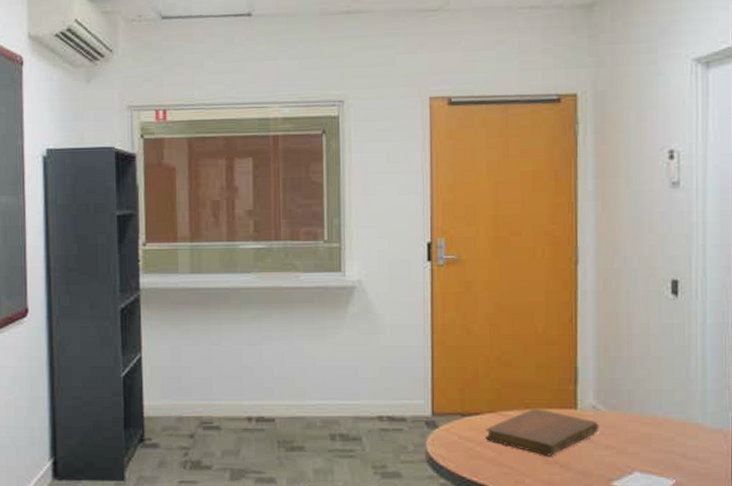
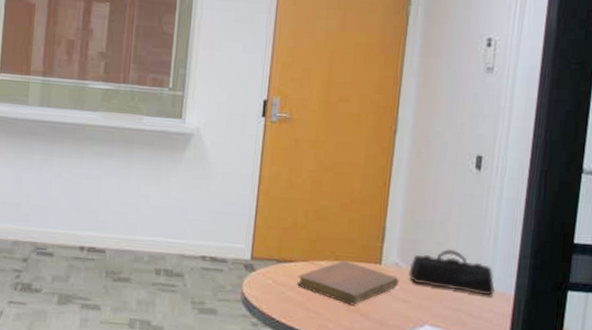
pencil case: none [609,385,710,434] -> present [408,248,496,296]

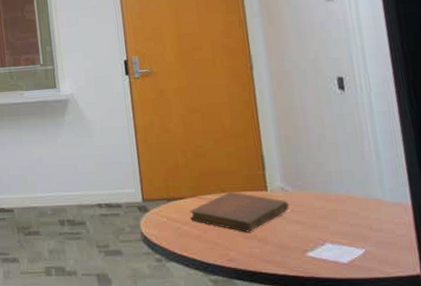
pencil case: present [408,248,496,296] -> none [296,167,390,208]

